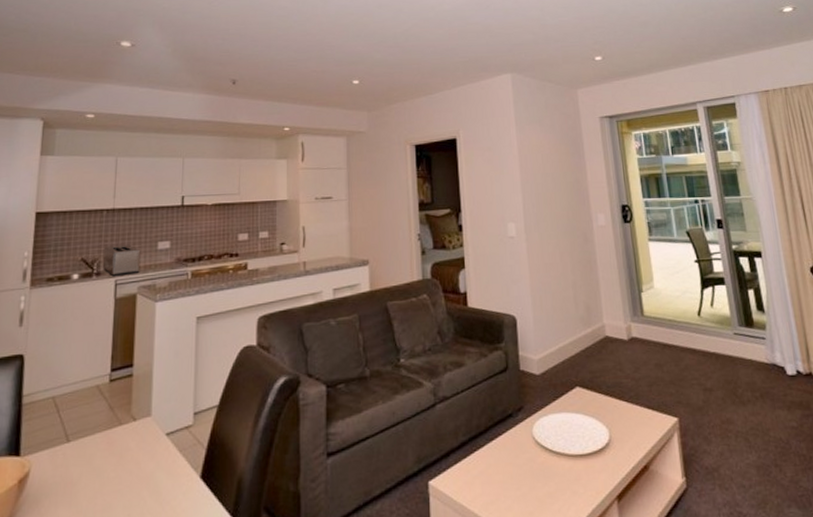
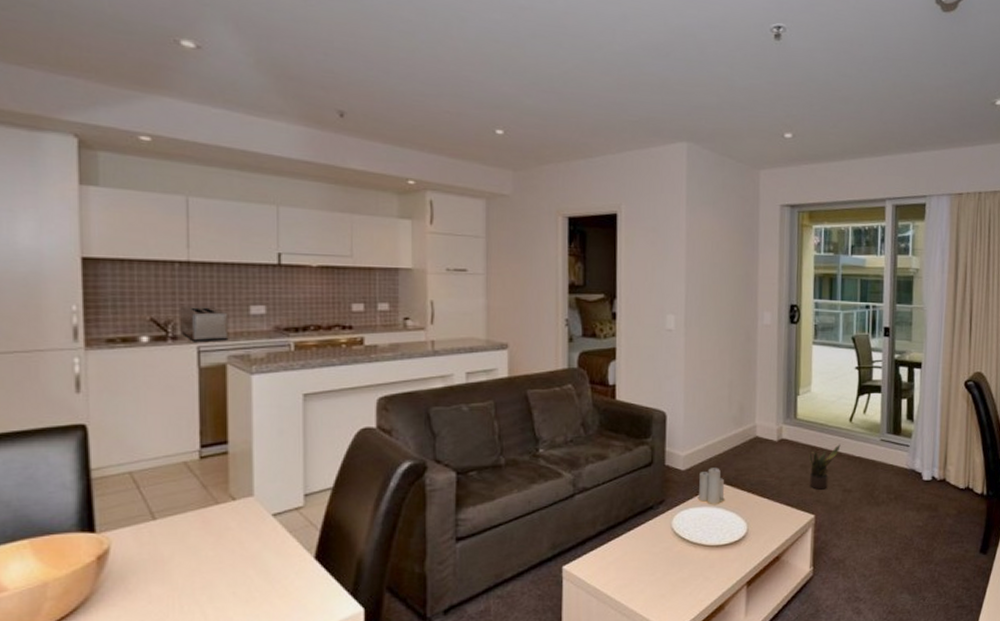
candle: none [555,369,584,411] -> present [698,466,726,505]
potted plant: none [662,340,693,390] -> present [809,444,841,490]

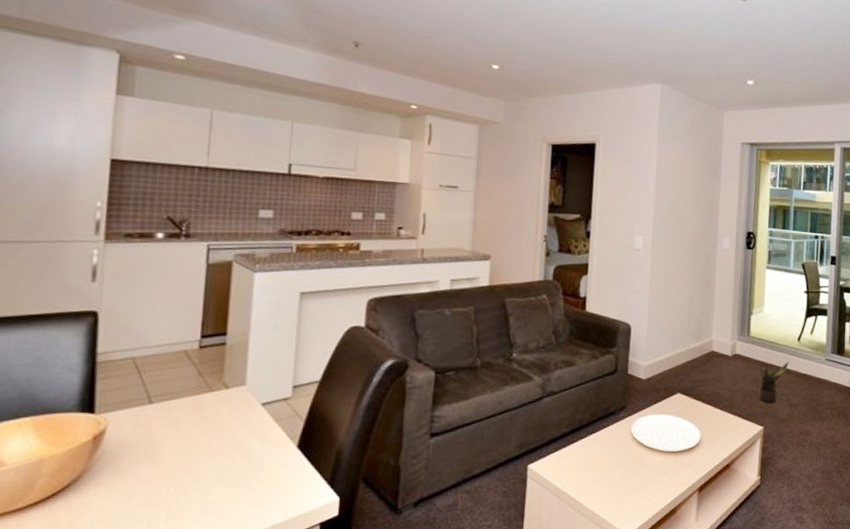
toaster: present [178,305,229,343] -> none [193,207,239,241]
candle: present [698,466,726,505] -> none [656,377,682,414]

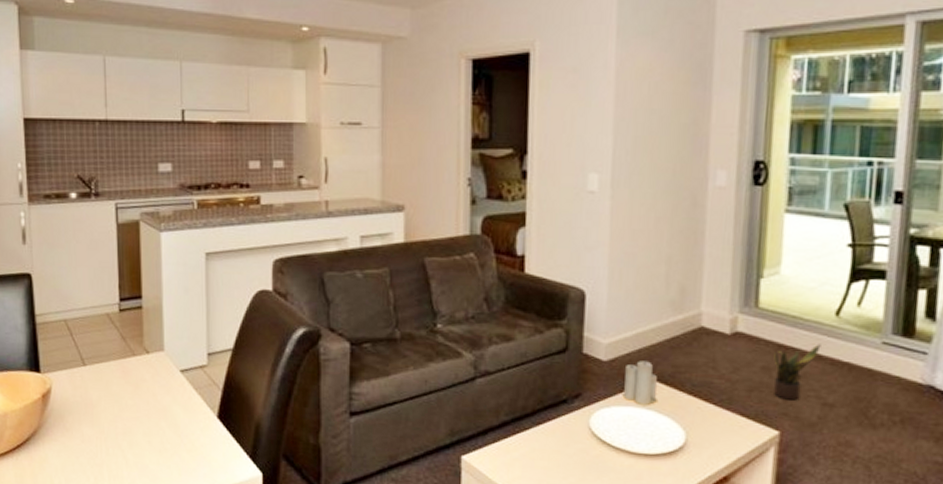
candle: none [656,377,682,414] -> present [622,359,659,406]

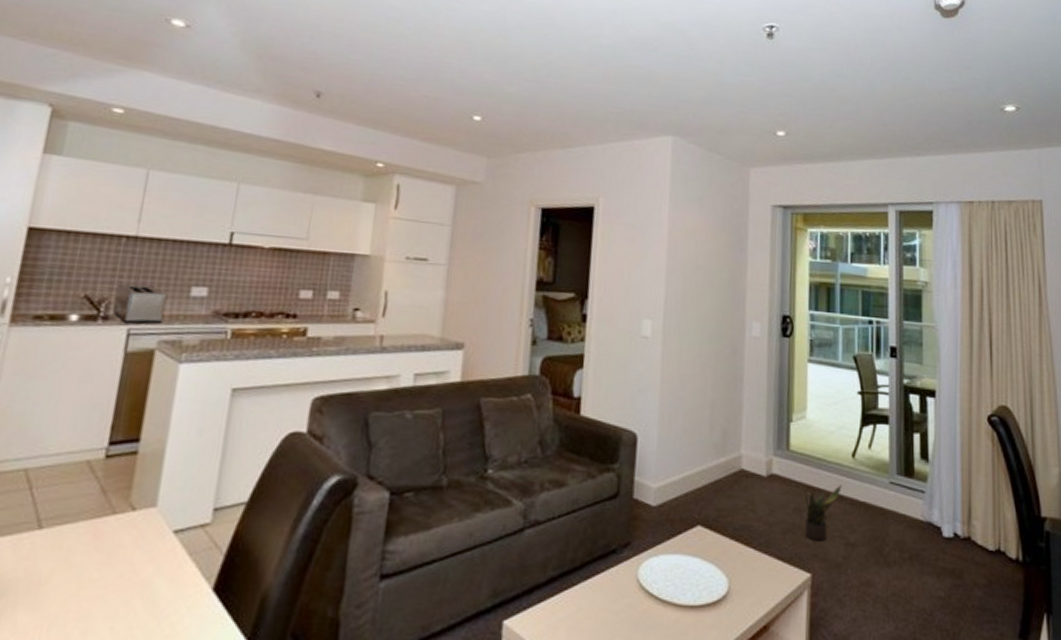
toaster: none [99,163,141,199] -> present [113,284,168,325]
candle: present [622,359,659,406] -> none [670,504,704,553]

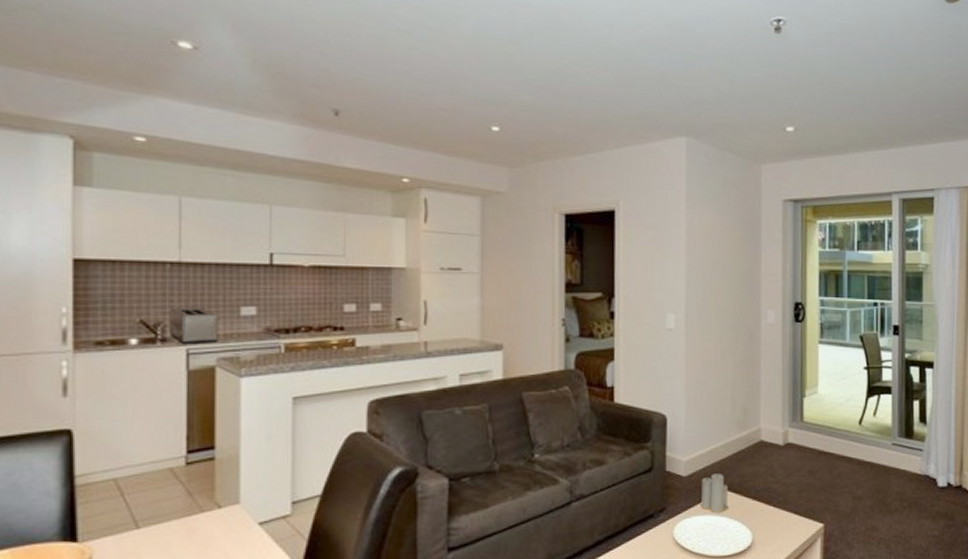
candle: none [670,504,704,553] -> present [700,472,730,514]
potted plant: present [804,484,842,541] -> none [816,448,850,497]

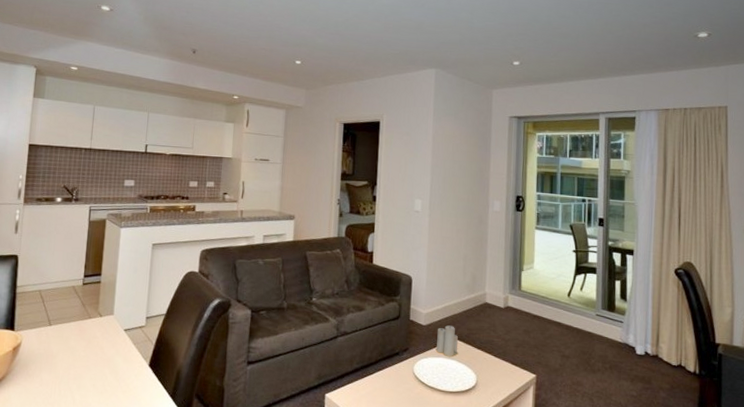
toaster: present [168,307,219,345] -> none [80,178,111,204]

